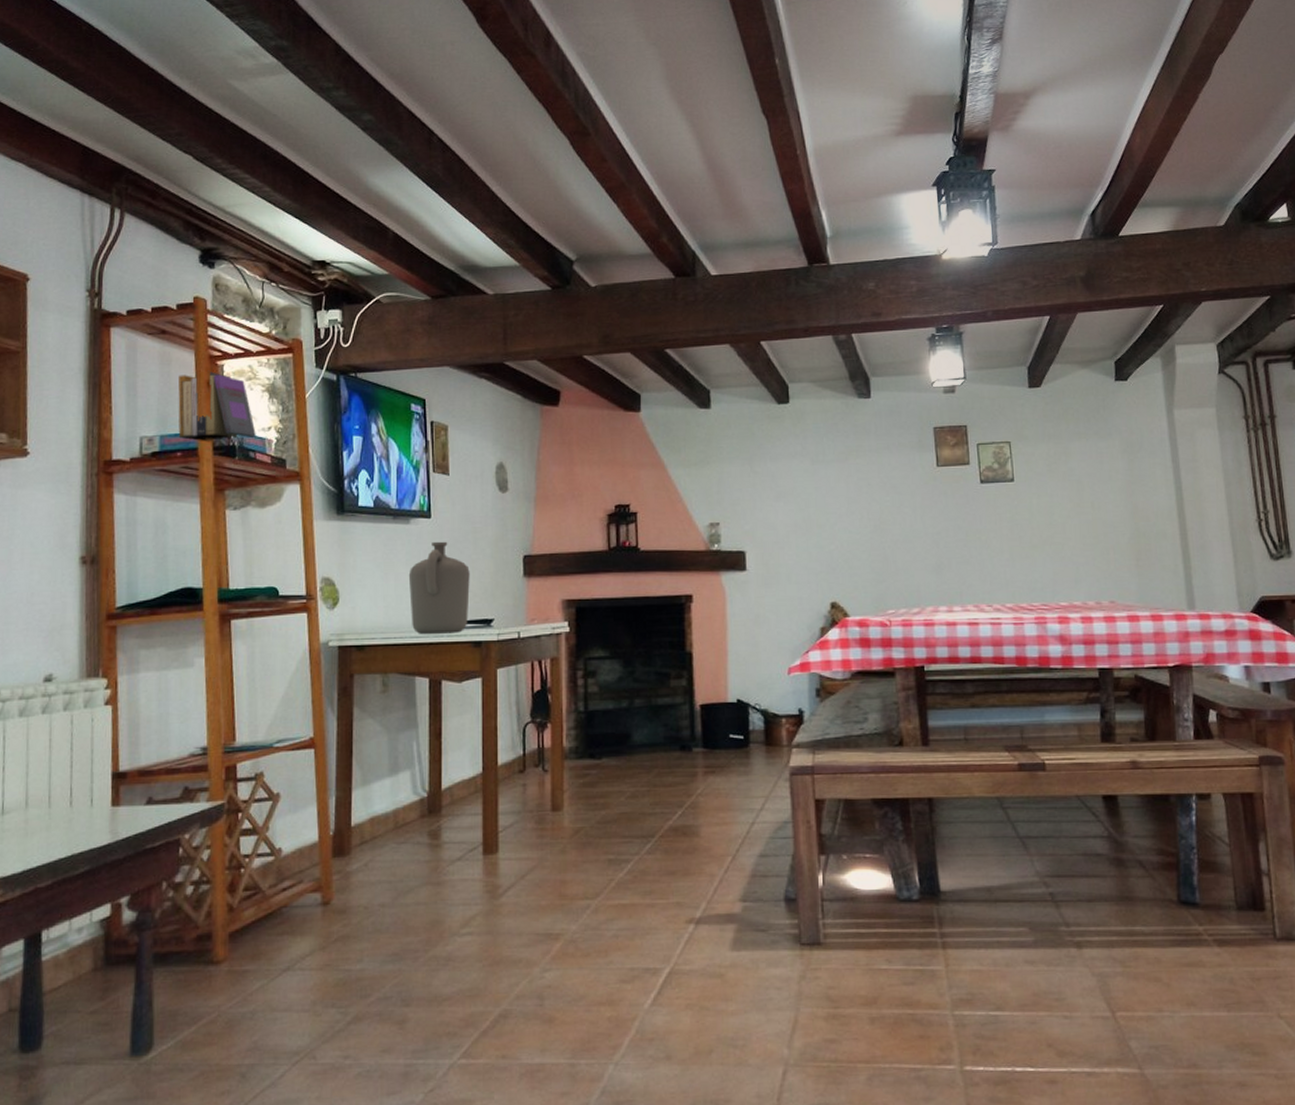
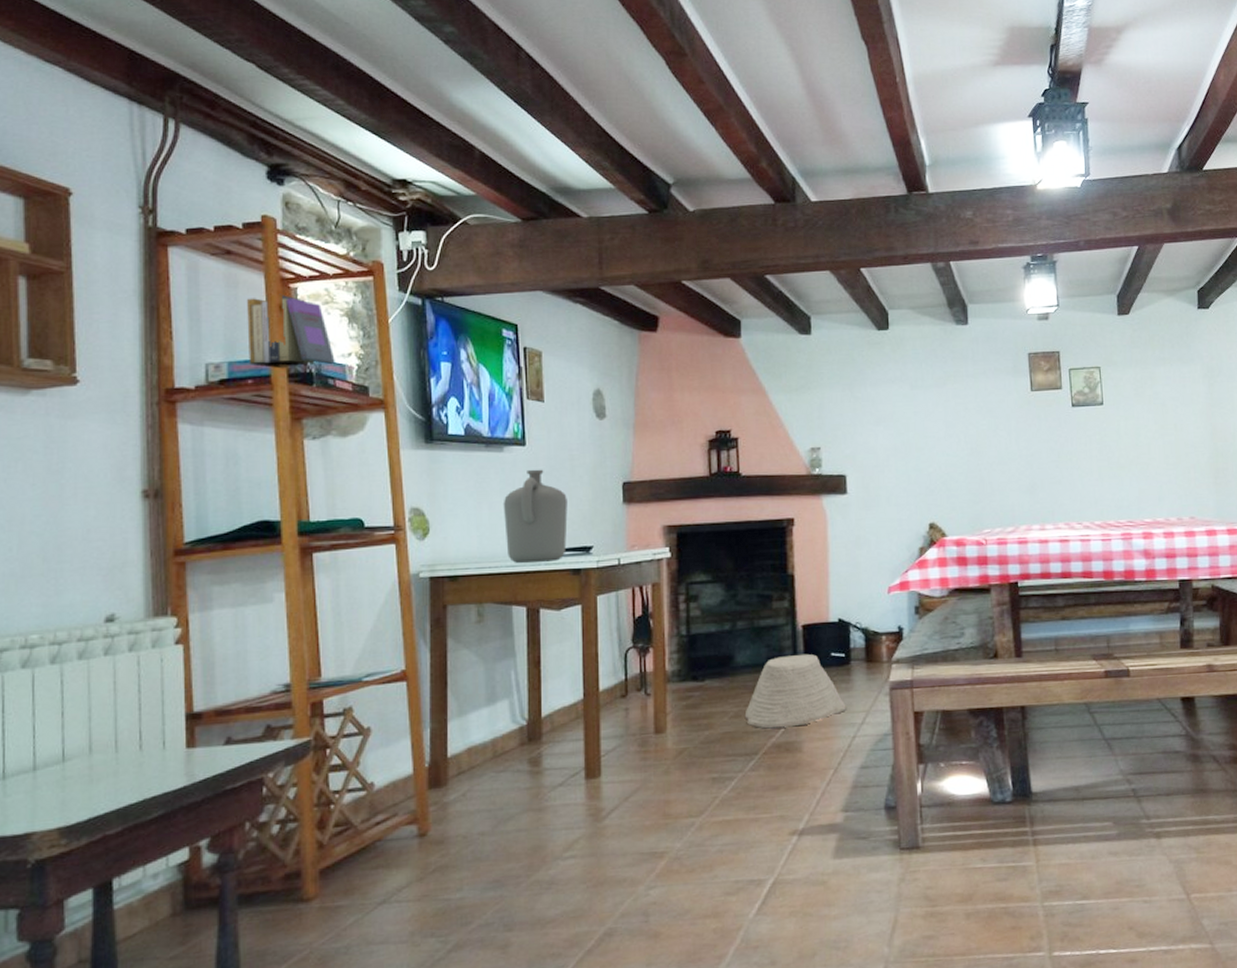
woven basket: none [641,734,745,811] -> present [744,653,846,729]

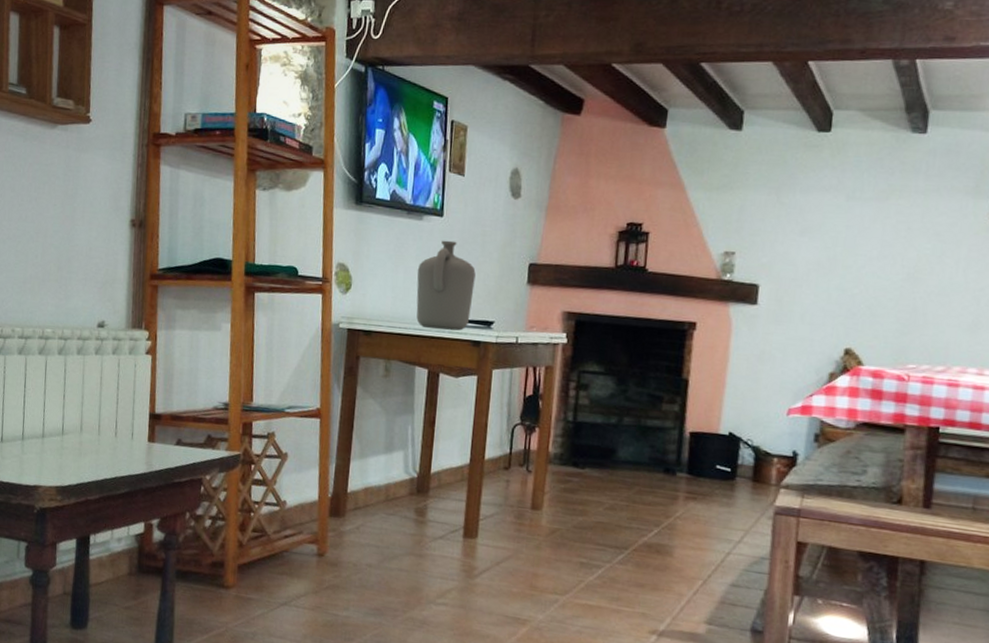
books: present [247,293,335,369] -> none [218,53,287,124]
woven basket: present [744,653,846,729] -> none [619,459,725,531]

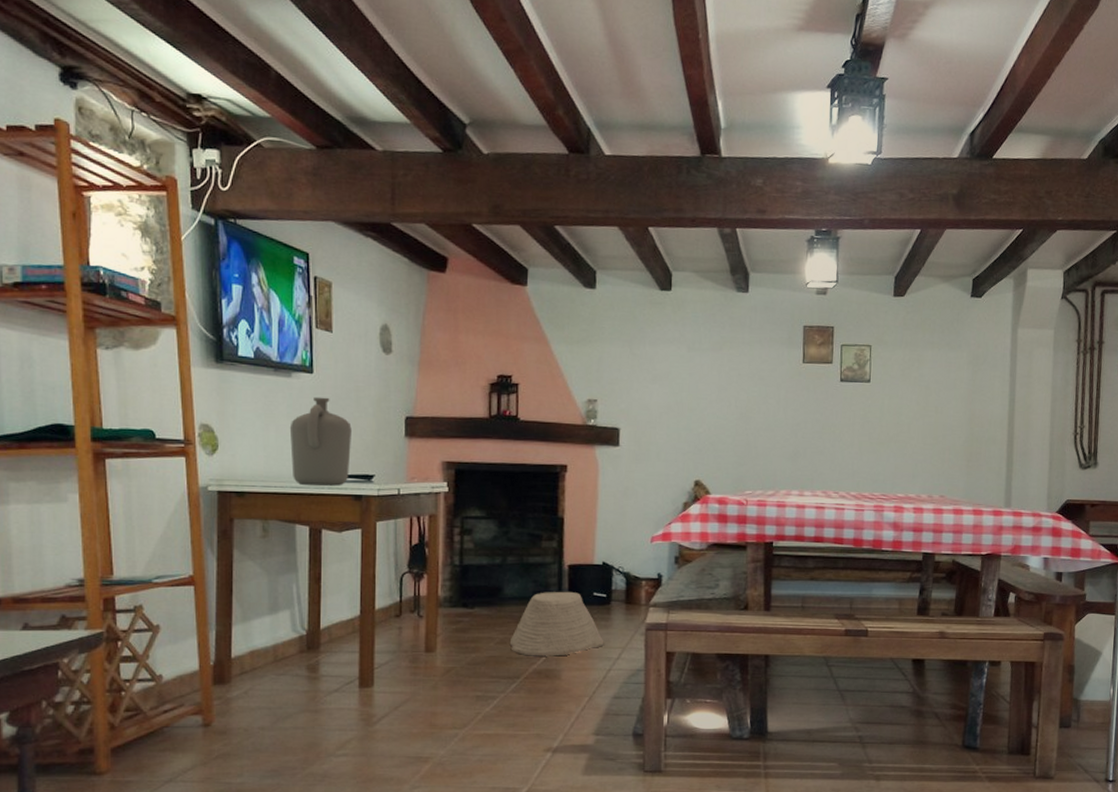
woven basket: none [619,459,725,531] -> present [509,591,604,656]

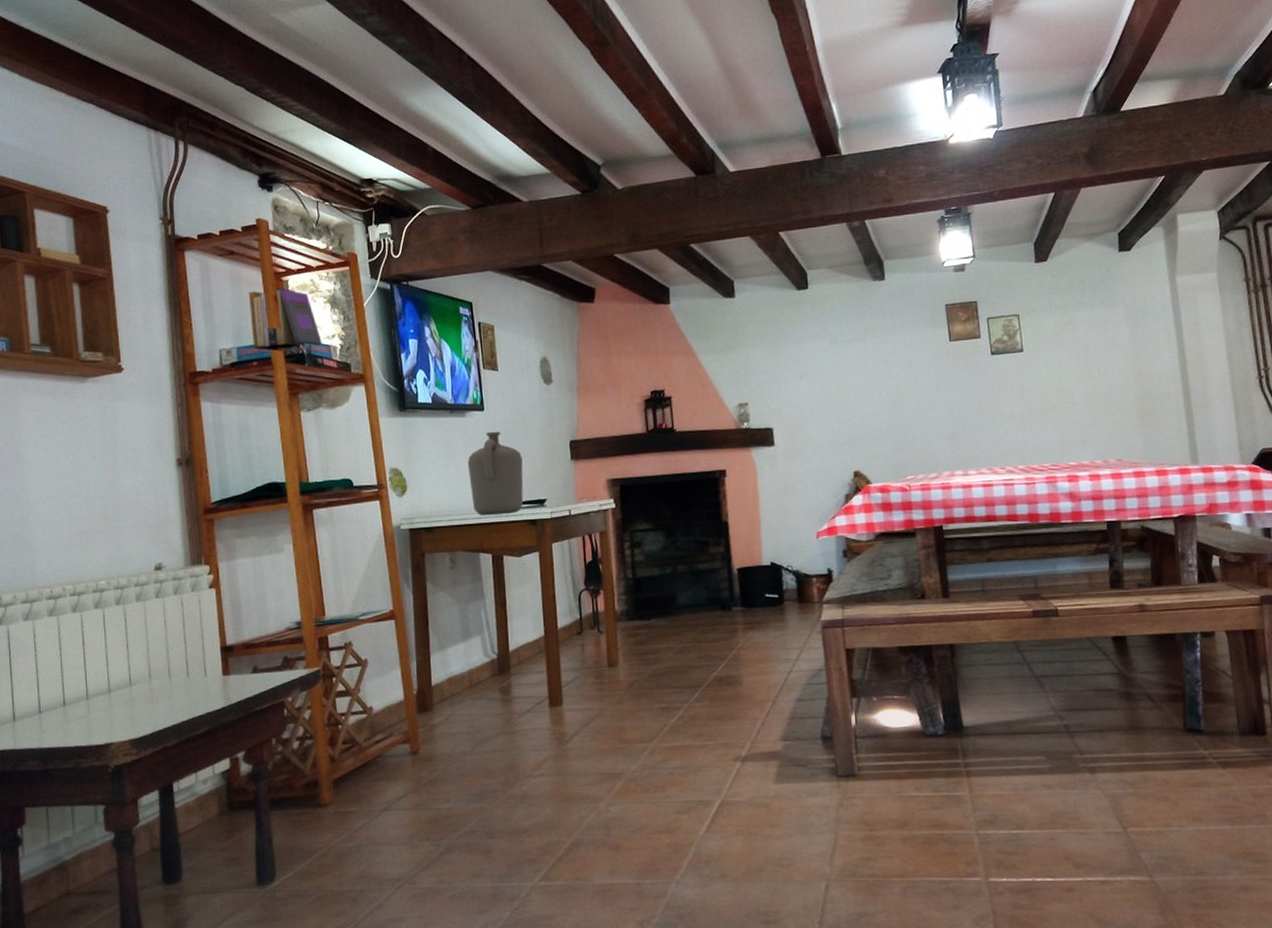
books: none [41,201,128,277] -> present [249,286,322,352]
woven basket: present [509,591,604,656] -> none [688,594,782,664]

